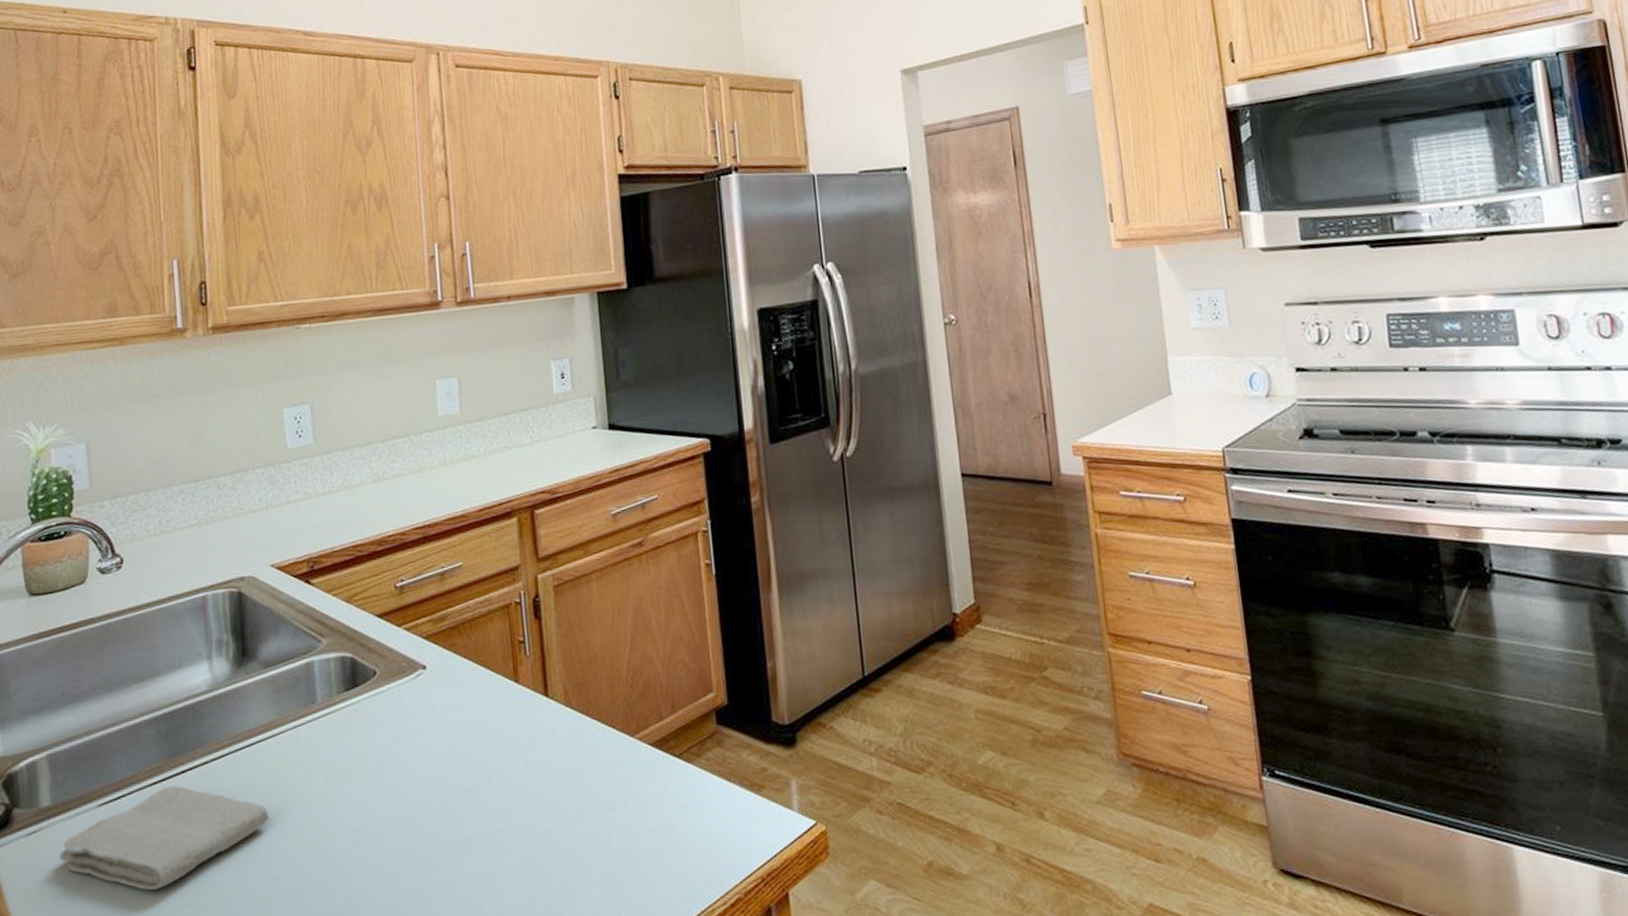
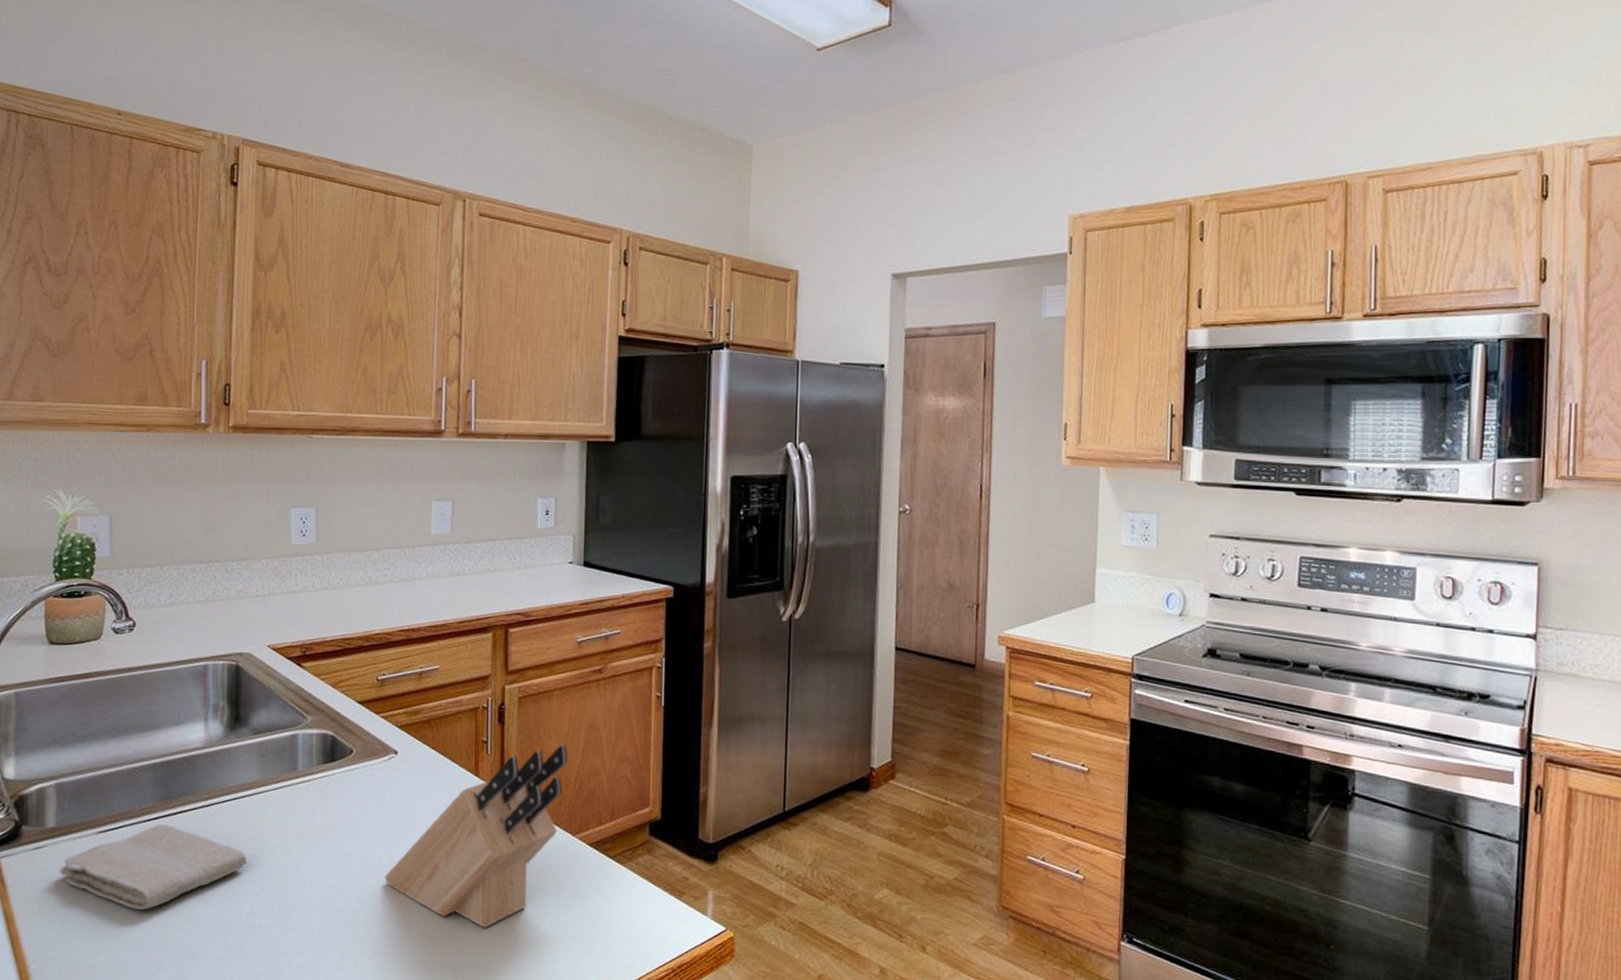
knife block: none [425,633,616,859] -> present [385,744,568,928]

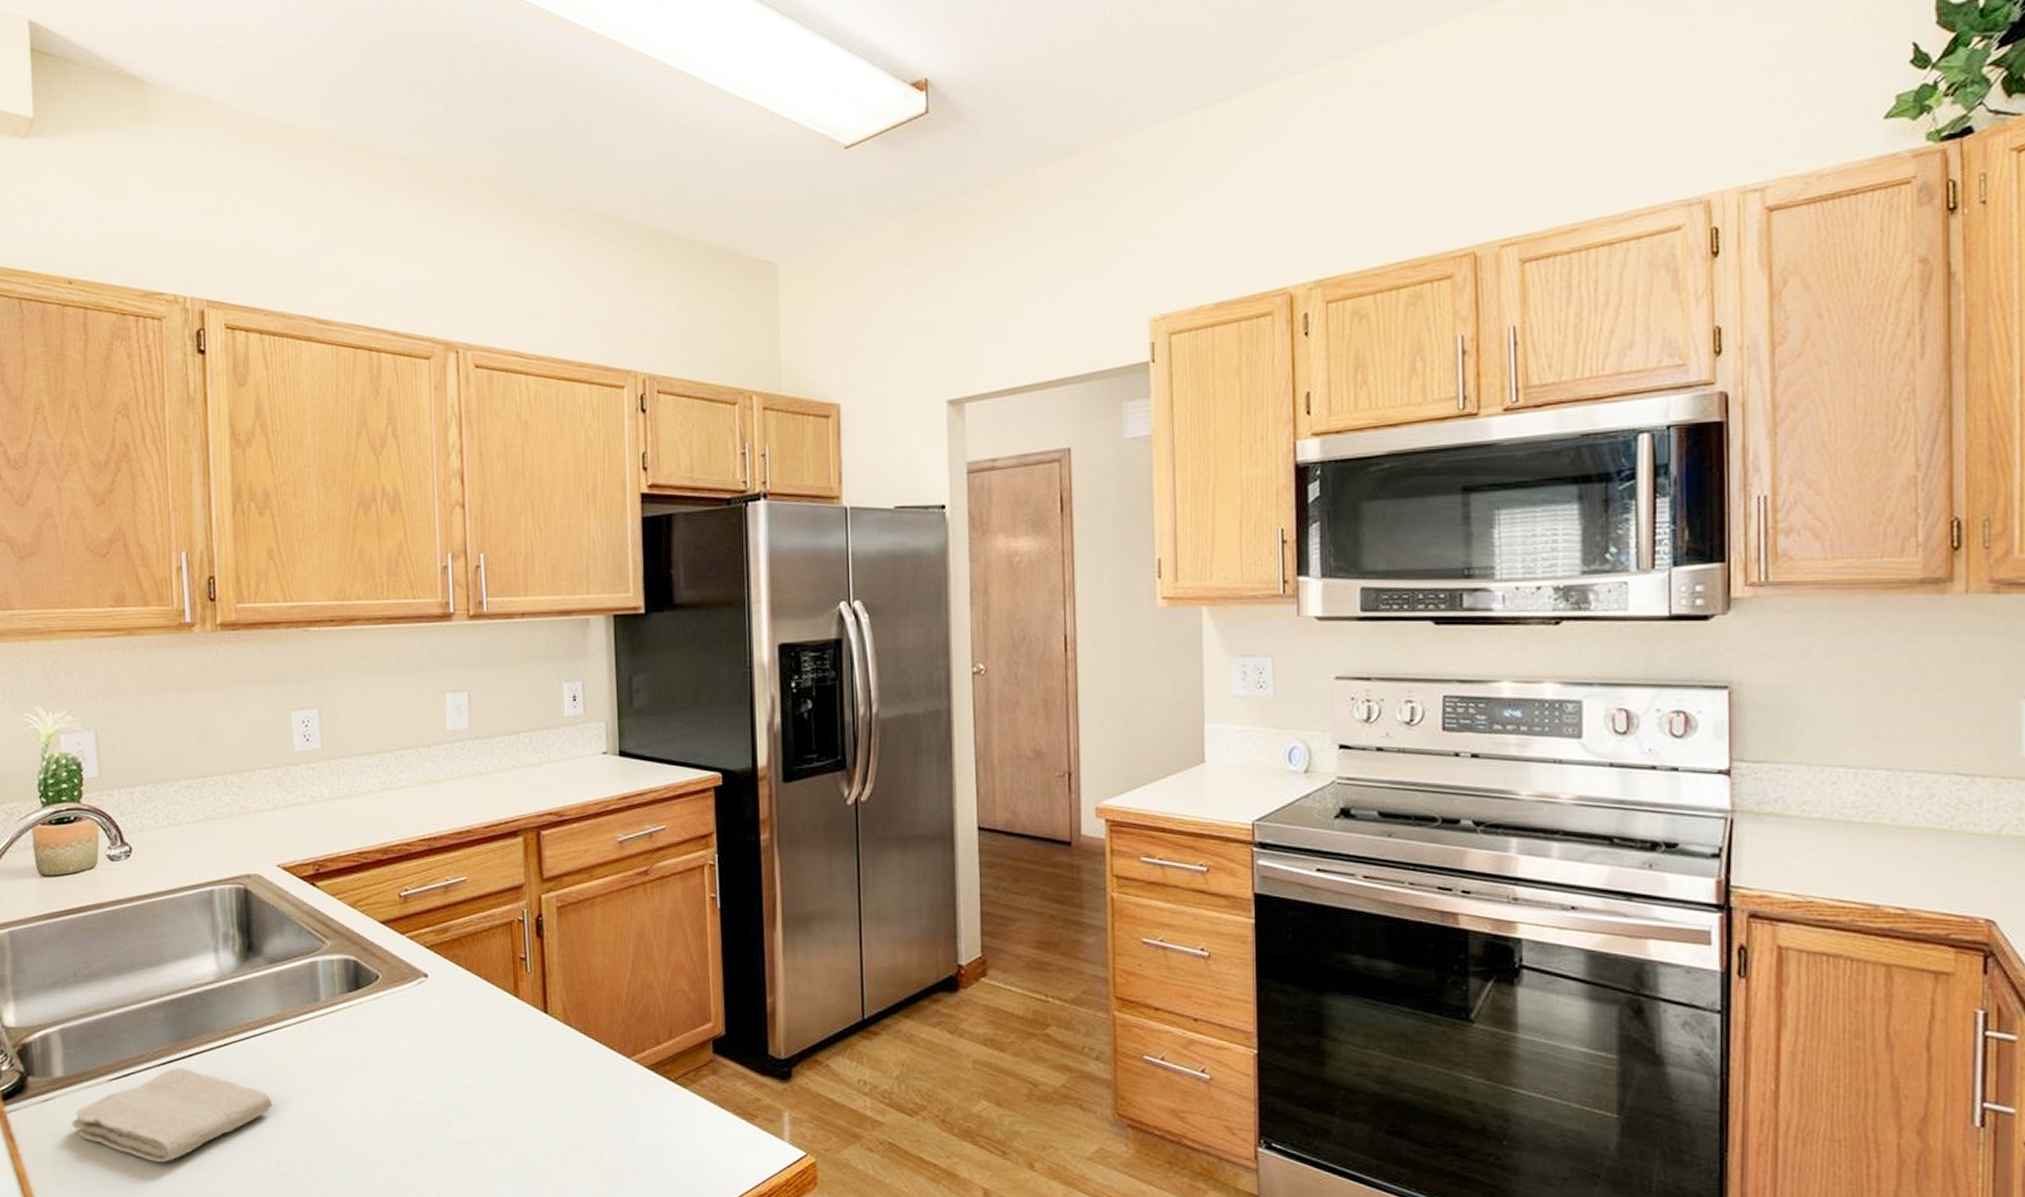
knife block: present [385,744,568,928] -> none [424,957,616,1165]

